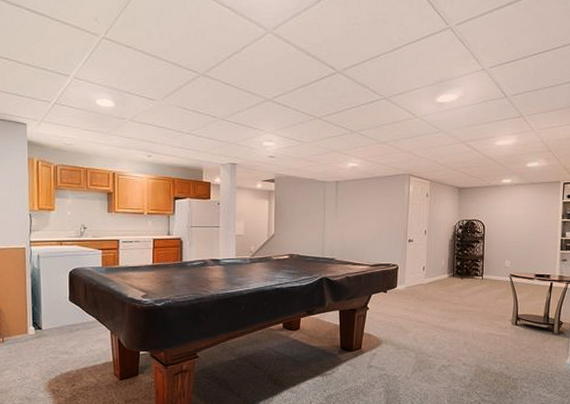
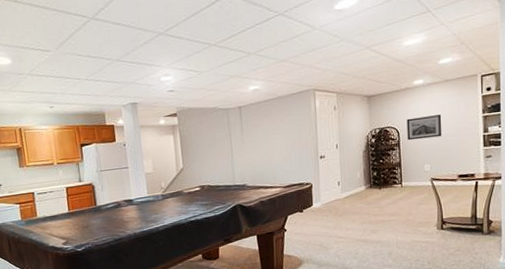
wall art: none [492,214,525,236] -> present [406,114,442,141]

